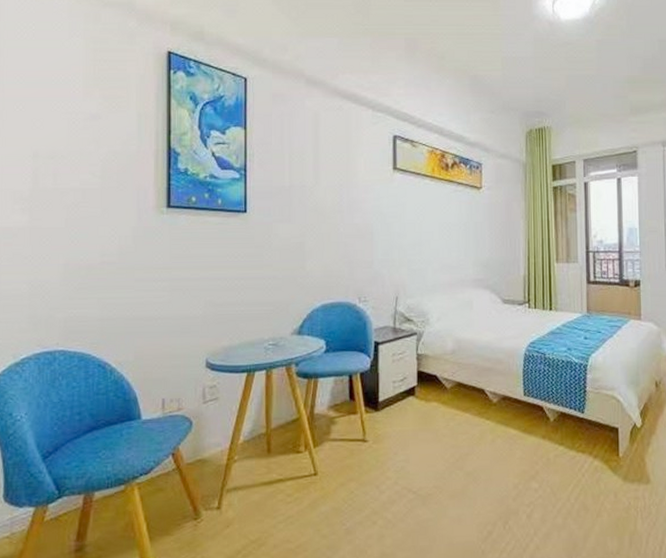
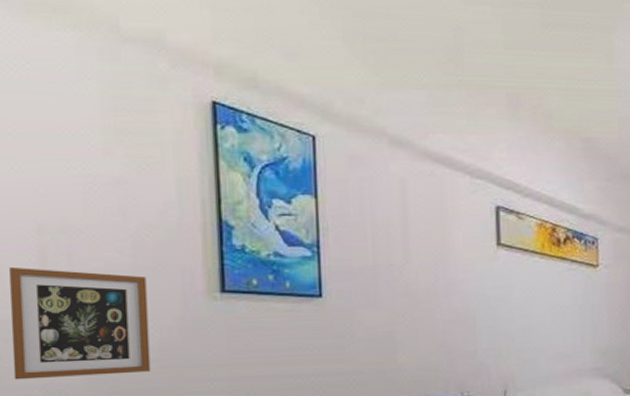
picture frame: none [9,185,111,276] -> present [9,266,151,380]

